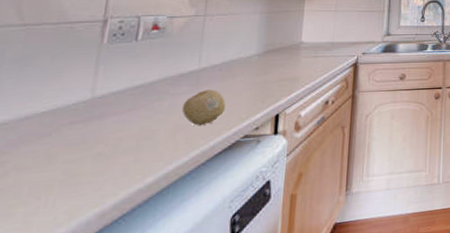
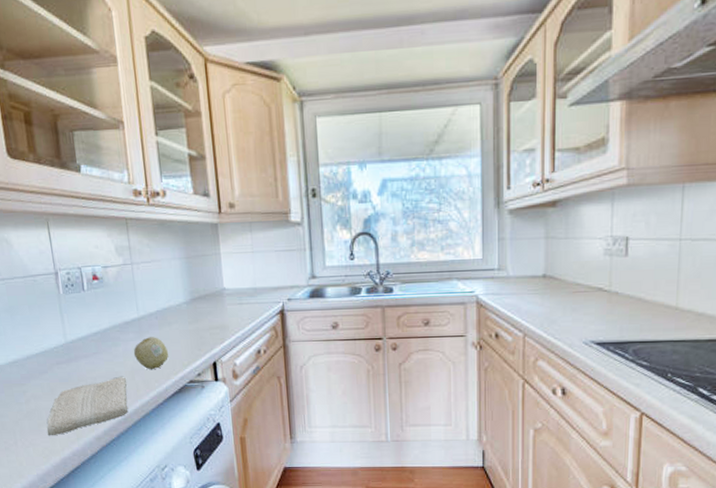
washcloth: none [20,135,165,221] -> present [46,377,129,436]

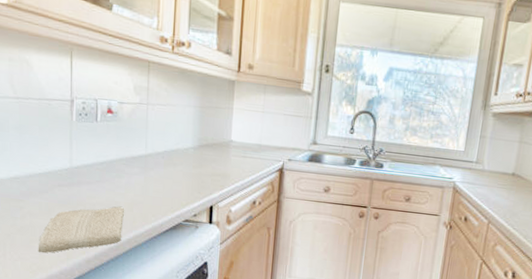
fruit: present [133,337,168,369] -> none [135,174,169,204]

